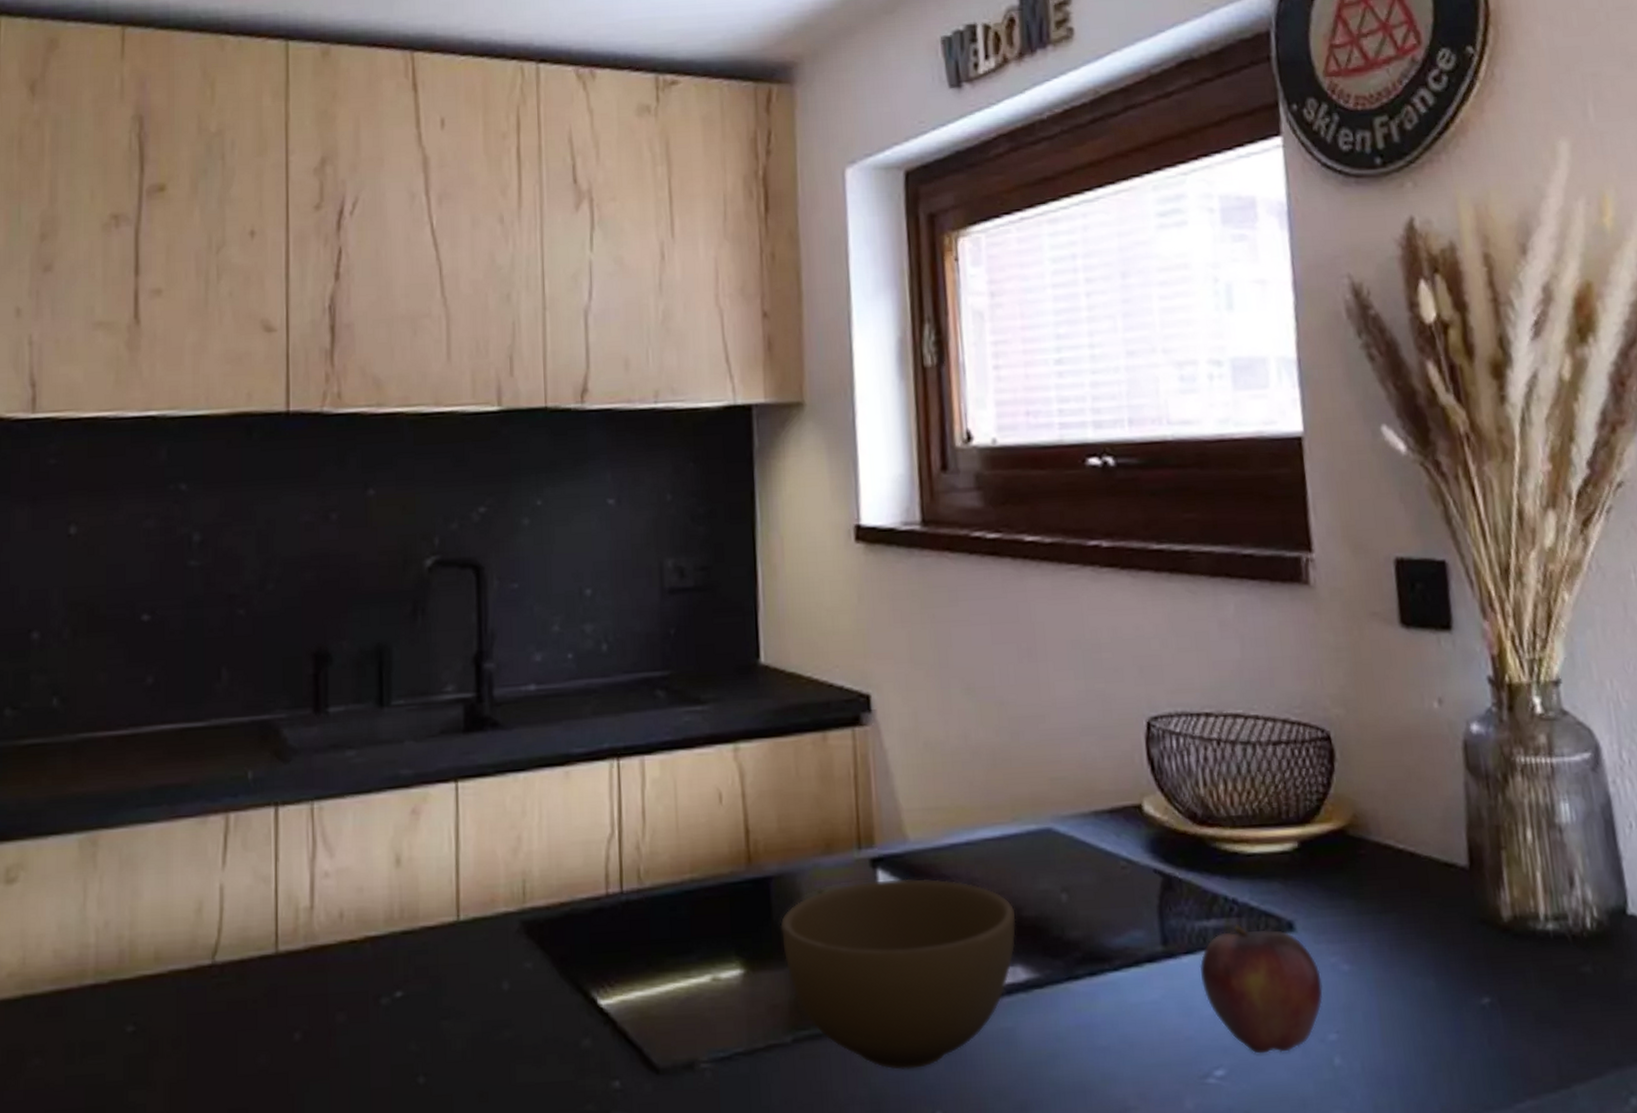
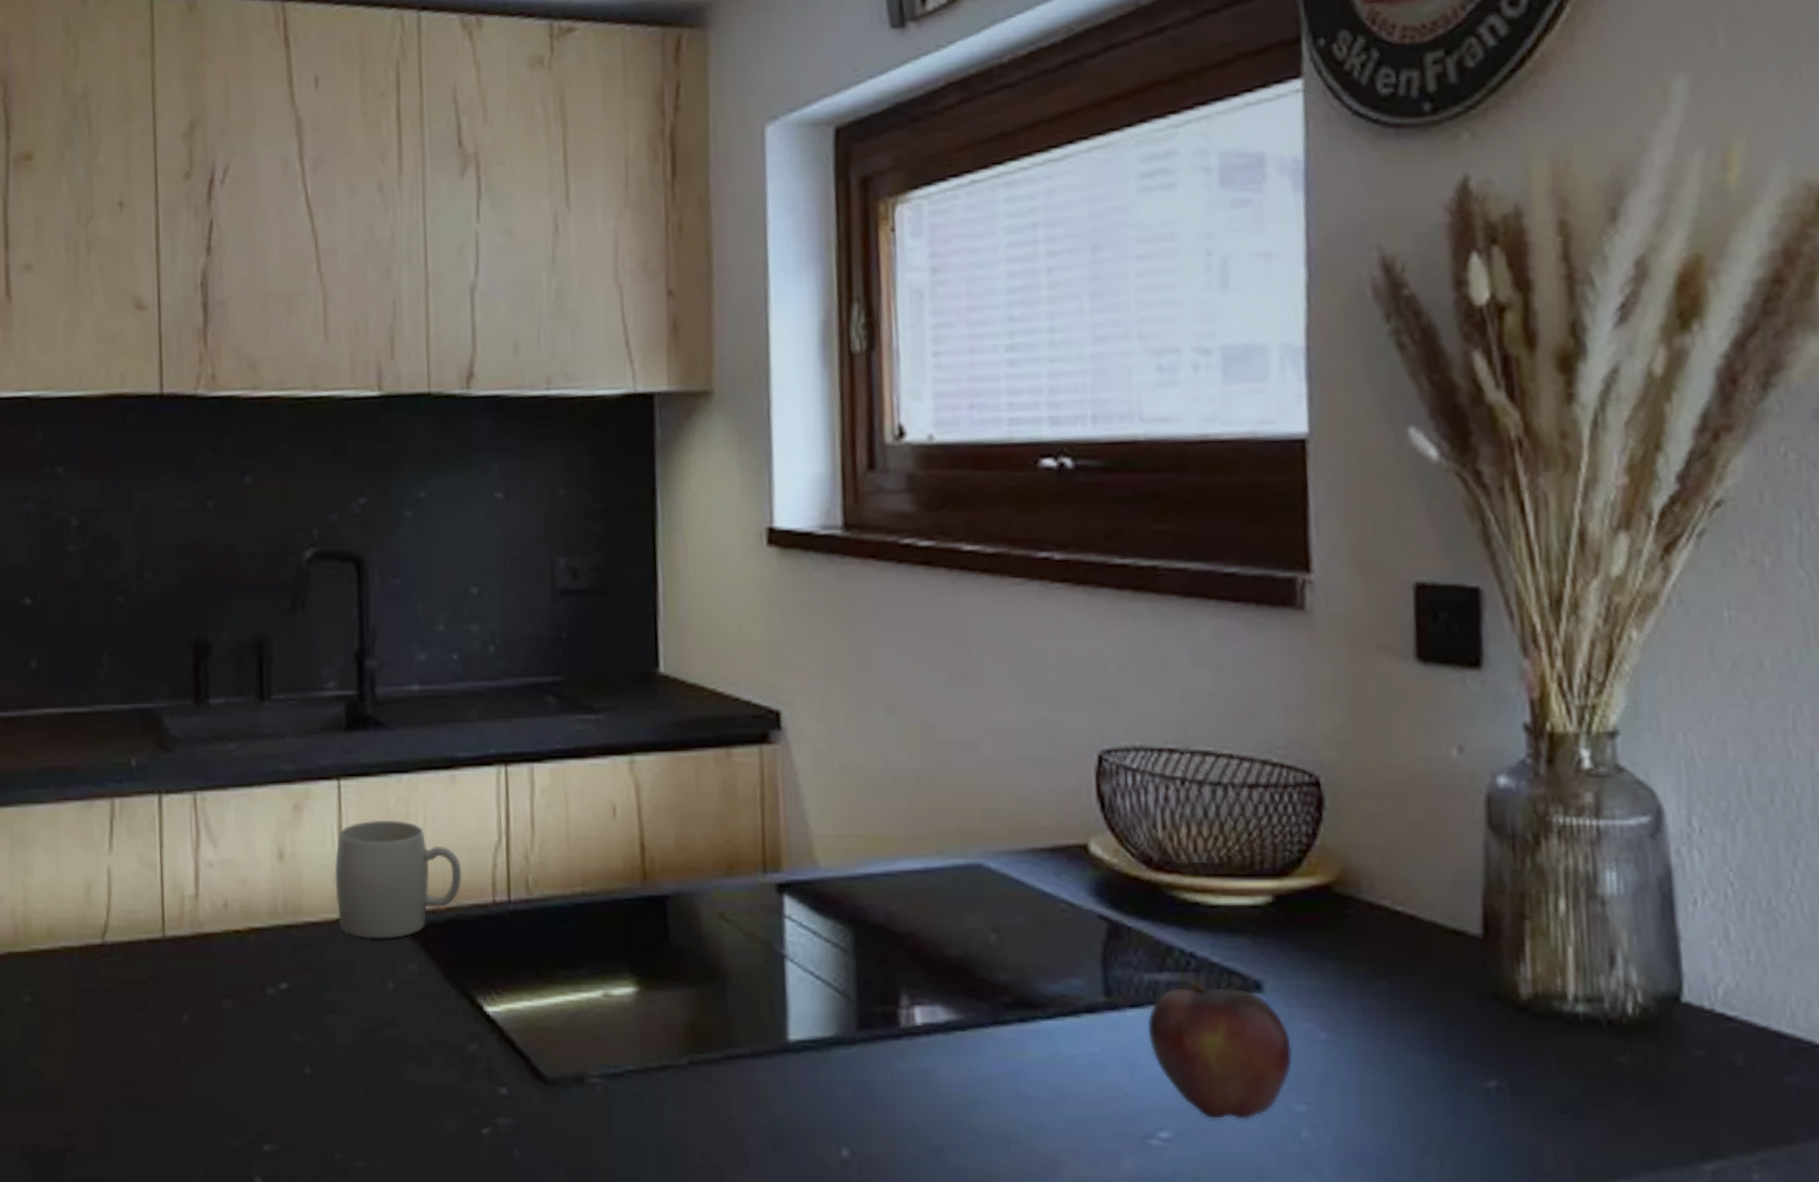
mug: none [451,819,576,940] -> present [334,820,461,939]
bowl: present [780,878,1016,1070] -> none [677,907,938,1102]

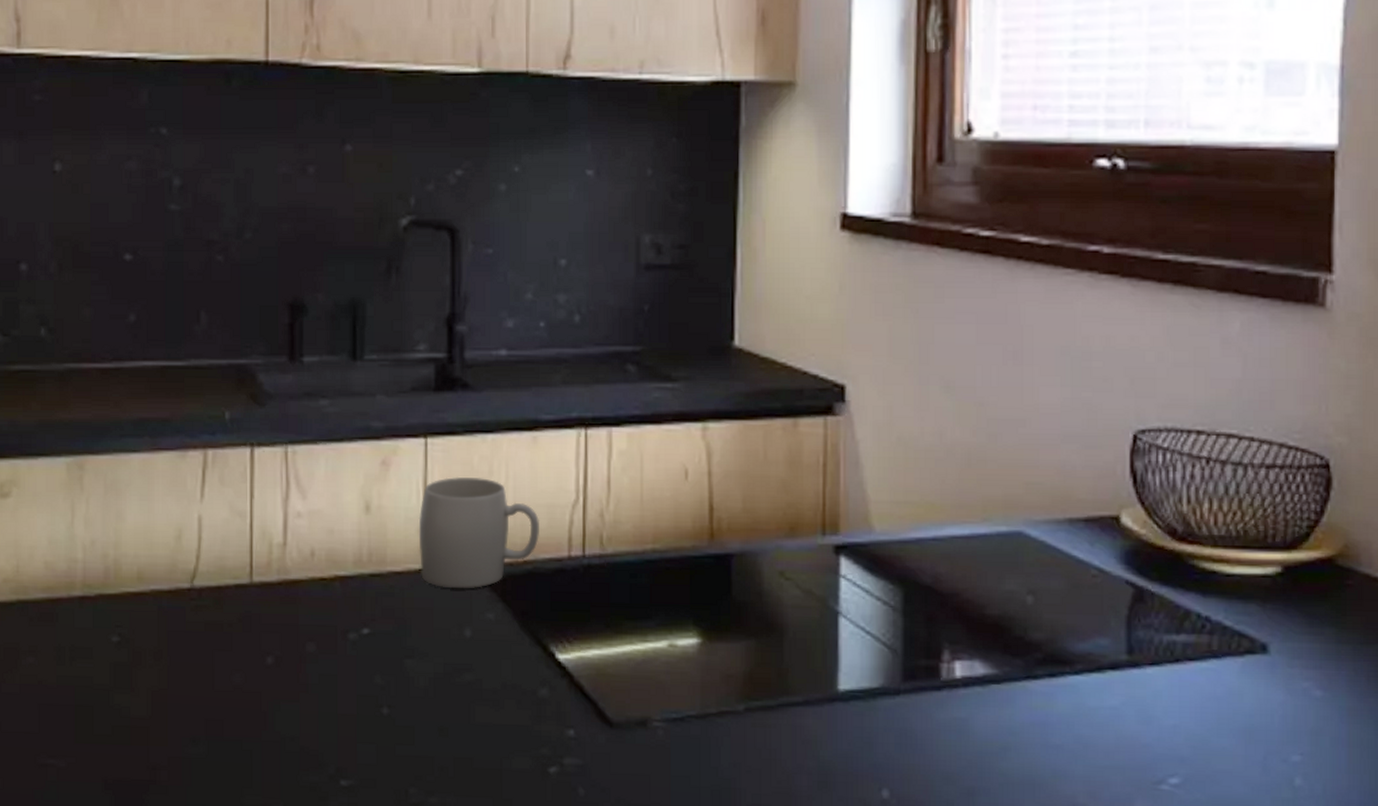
fruit: present [1147,980,1292,1120] -> none [1164,641,1291,768]

